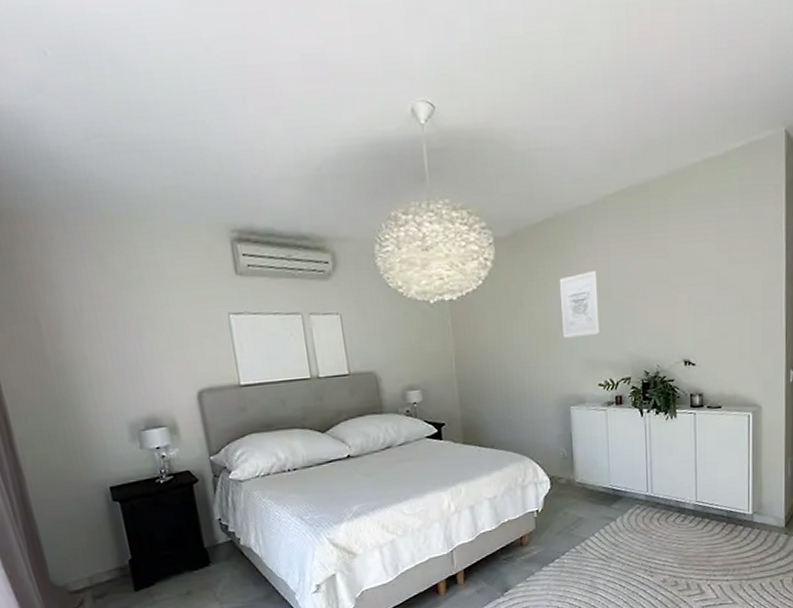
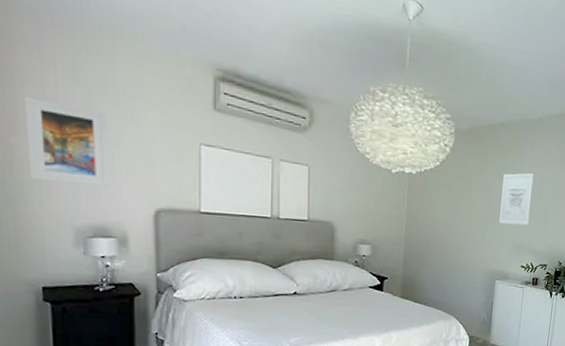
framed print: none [63,299,151,381] -> present [24,96,109,187]

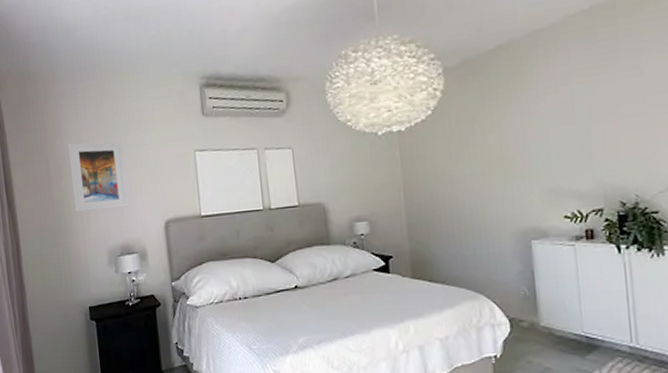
wall art: present [499,173,534,226] -> none [514,94,565,167]

